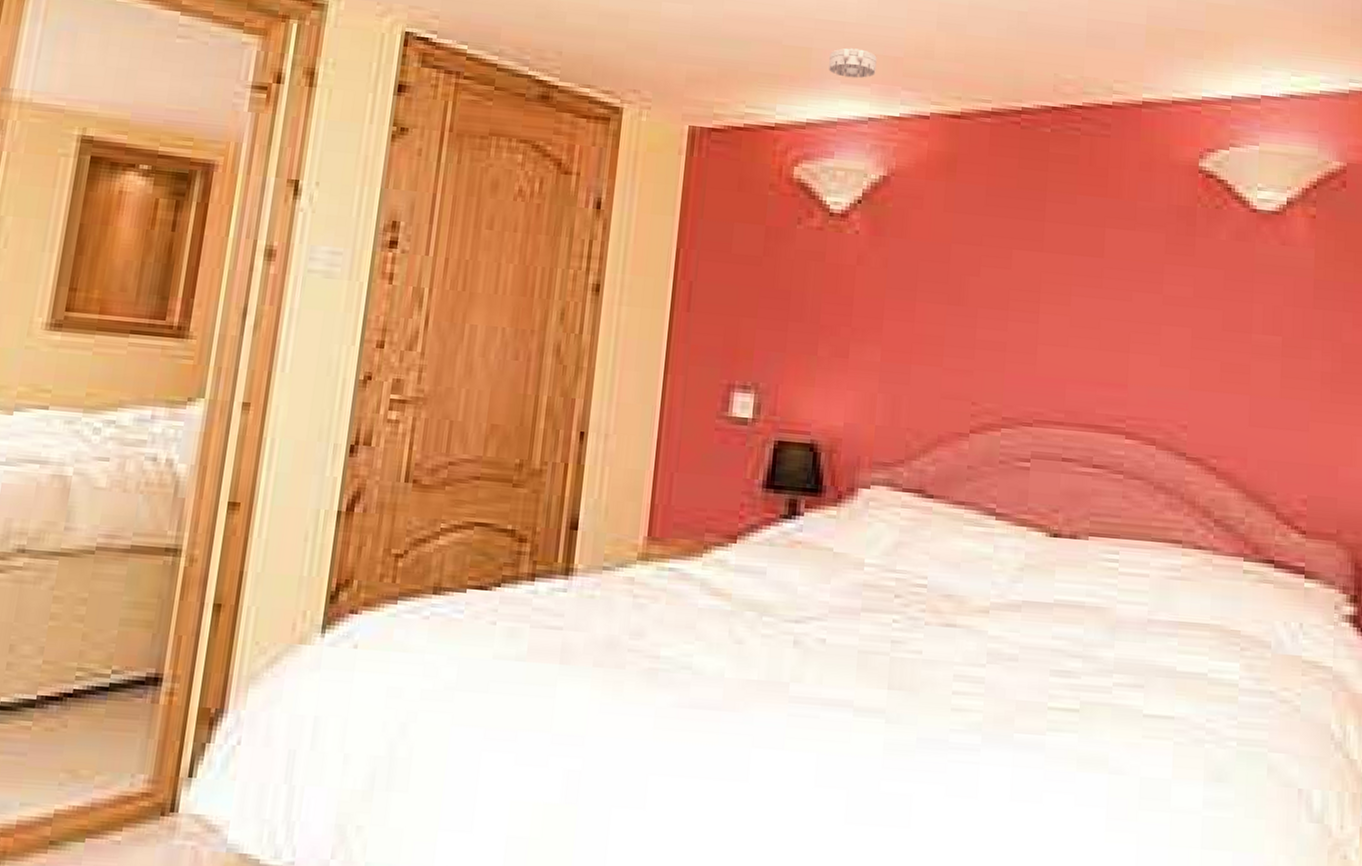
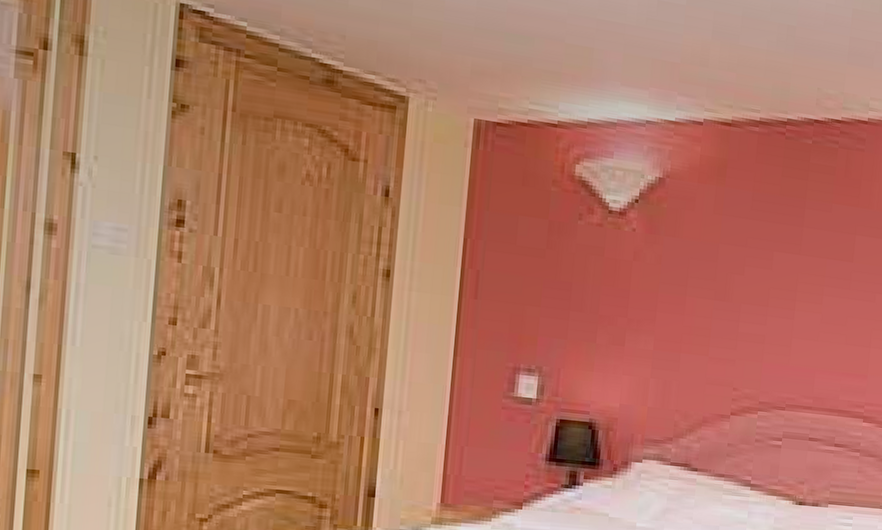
smoke detector: present [829,48,877,79] -> none [609,50,655,82]

